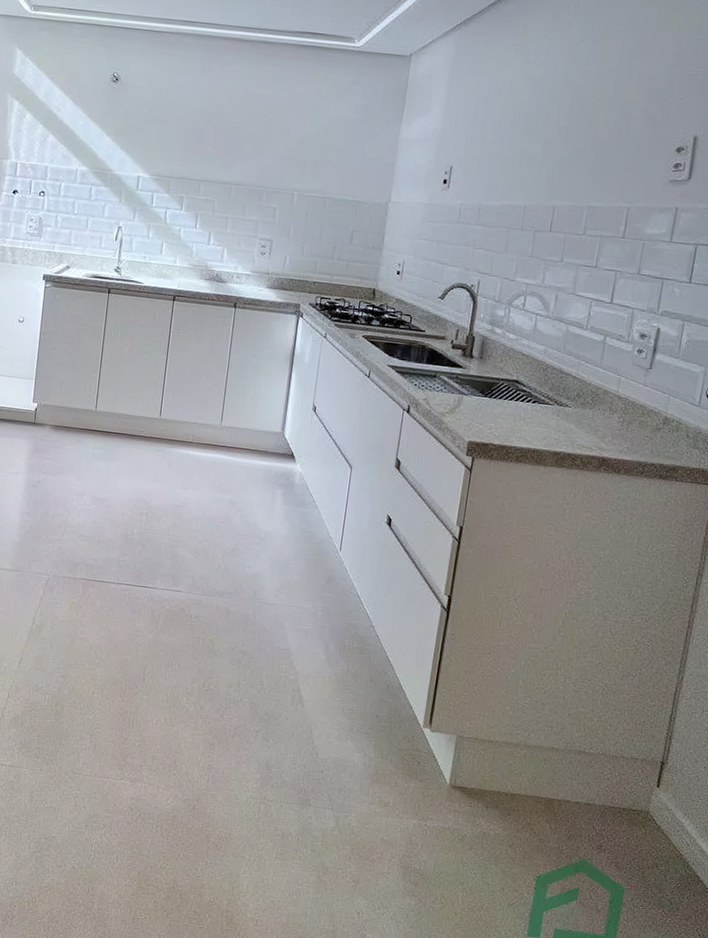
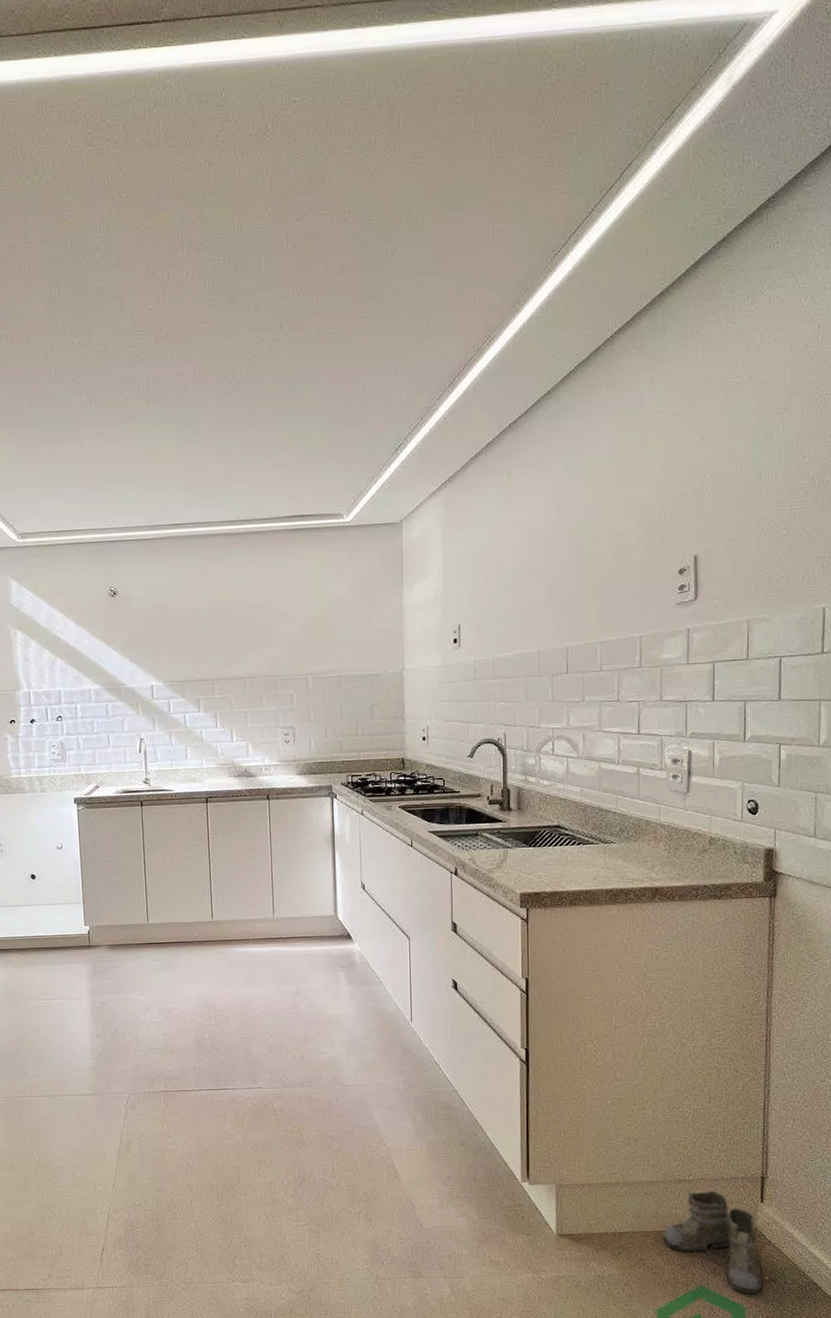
boots: none [554,765,665,877] -> present [663,1190,782,1294]

